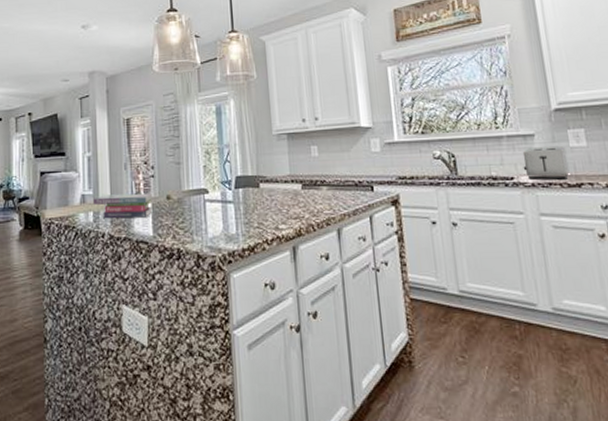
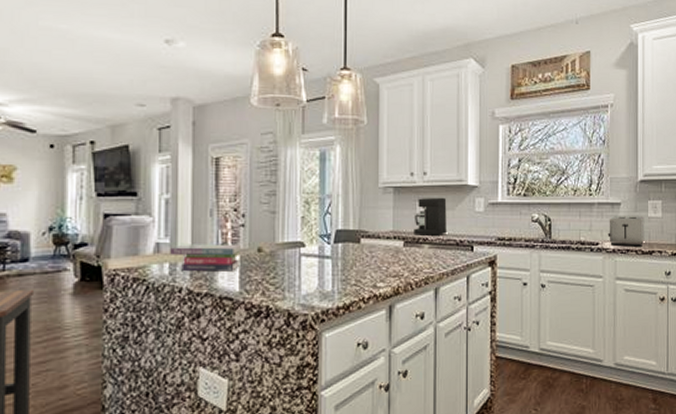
coffee maker: none [310,140,344,178] -> present [413,197,447,235]

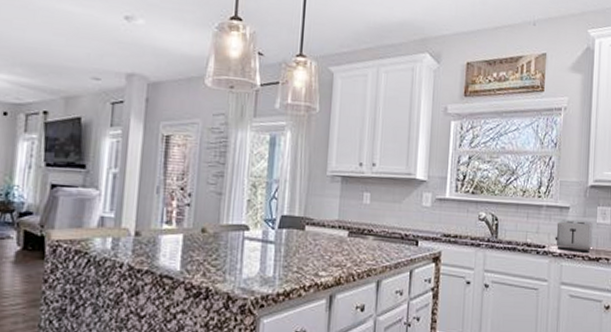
books: present [170,244,241,272] -> none [114,219,185,250]
coffee maker: present [413,197,447,235] -> none [359,189,394,228]

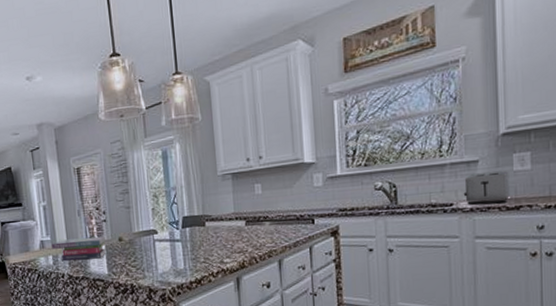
books: none [114,219,185,250] -> present [52,236,107,262]

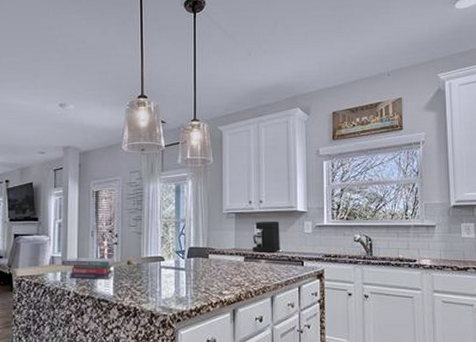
coffee maker: none [254,177,286,215] -> present [252,221,280,252]
toaster: present [463,171,510,205] -> none [424,237,460,264]

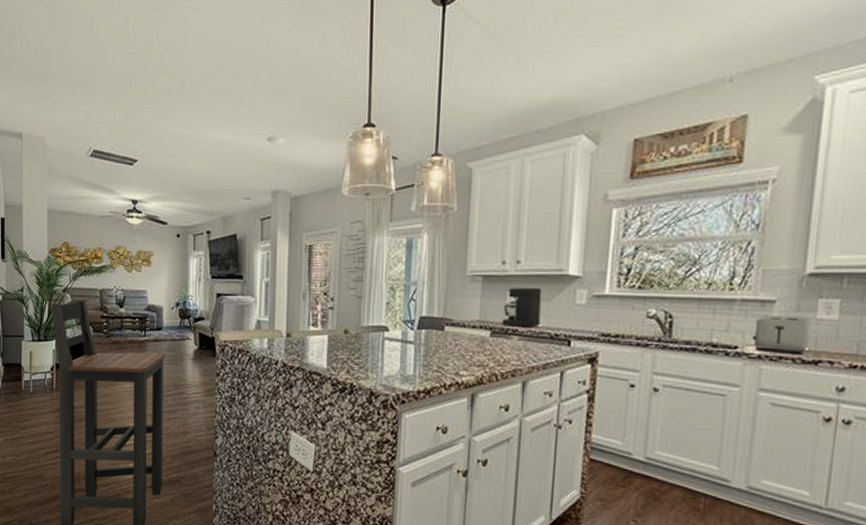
books: present [62,258,114,279] -> none [269,322,329,350]
toaster: none [424,237,460,264] -> present [752,316,811,354]

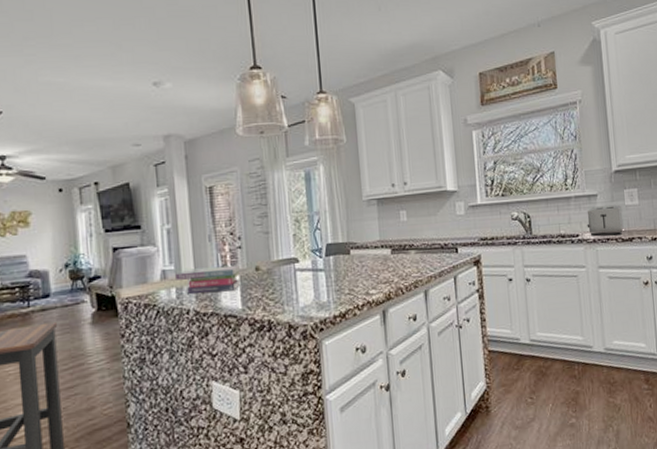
books: none [269,322,329,350] -> present [175,265,241,295]
coffee maker: present [502,287,542,328] -> none [399,204,431,243]

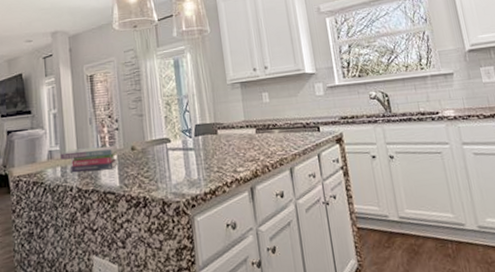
toaster: present [587,205,624,236] -> none [444,83,484,113]

